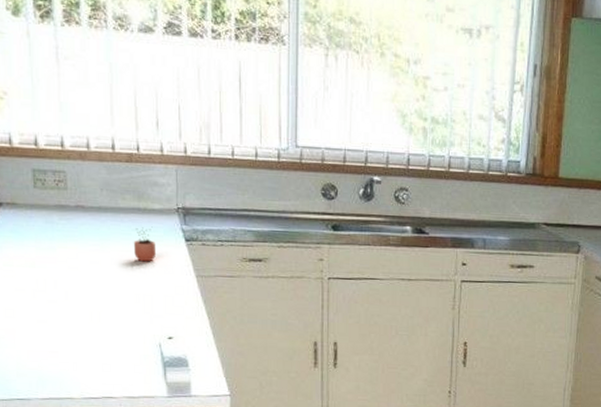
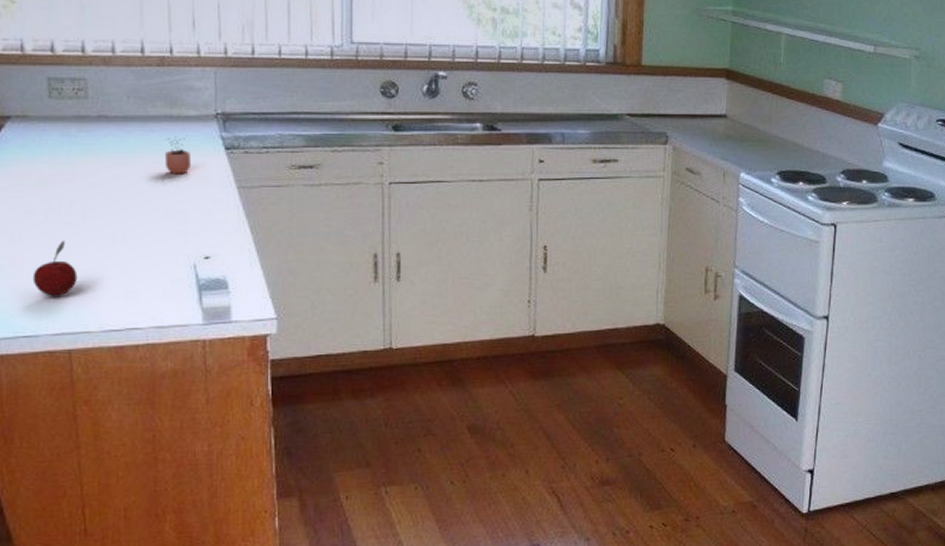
fruit: none [24,316,61,366] -> present [32,240,78,296]

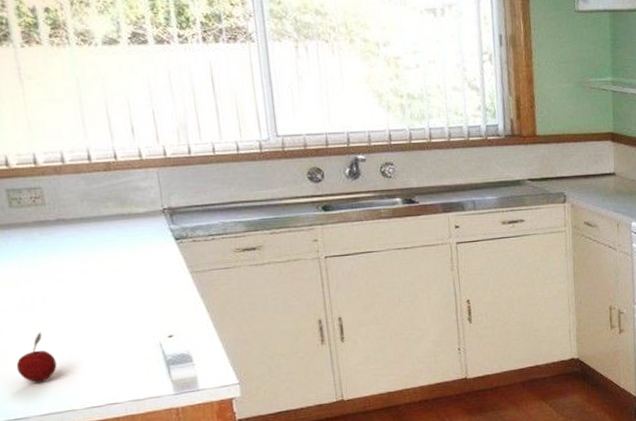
cocoa: present [164,135,190,174] -> none [121,230,146,266]

